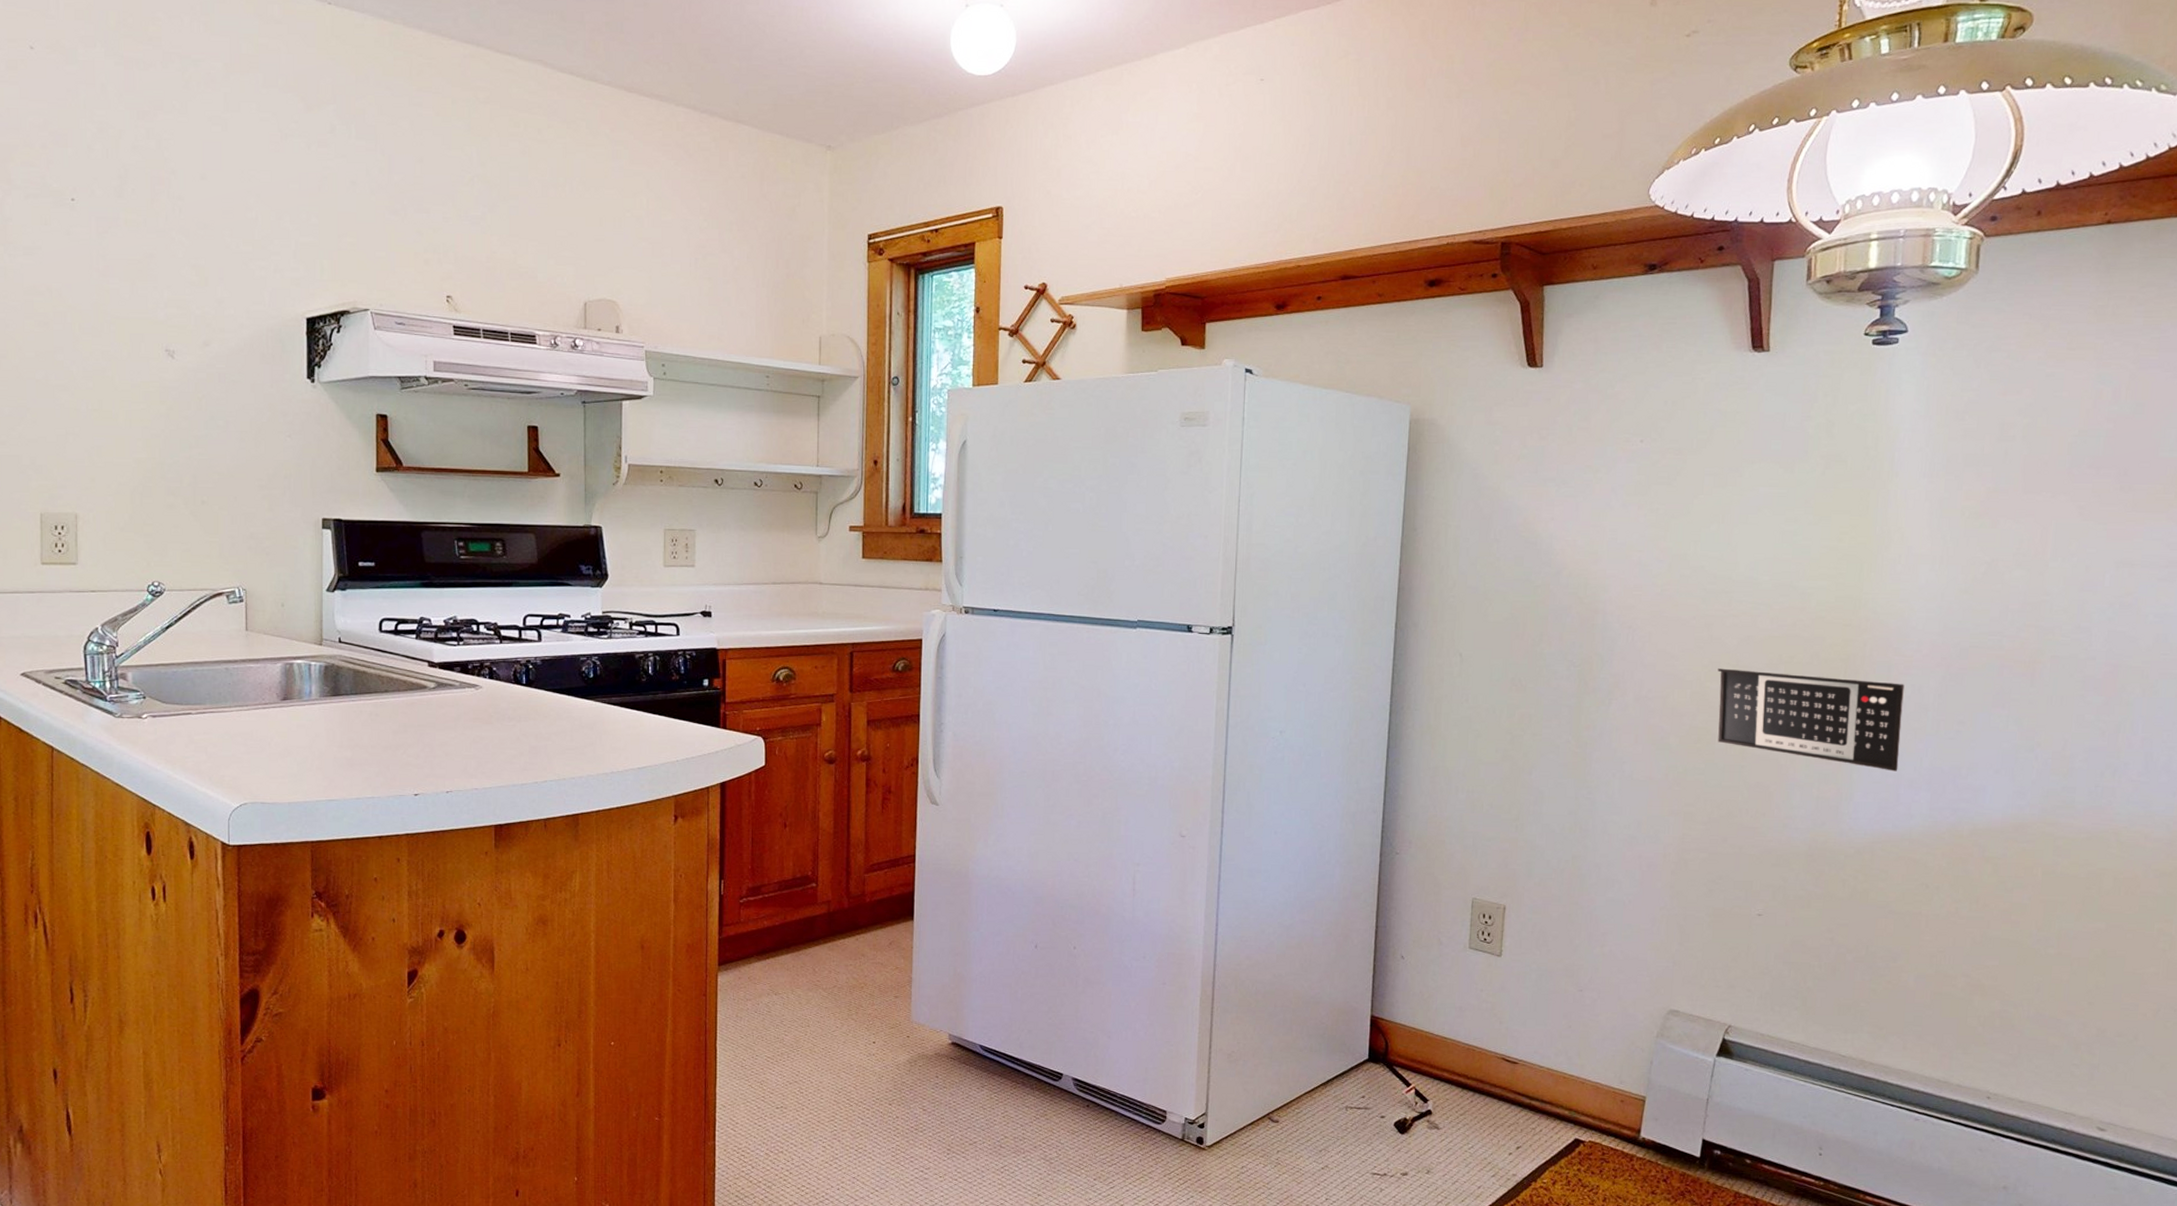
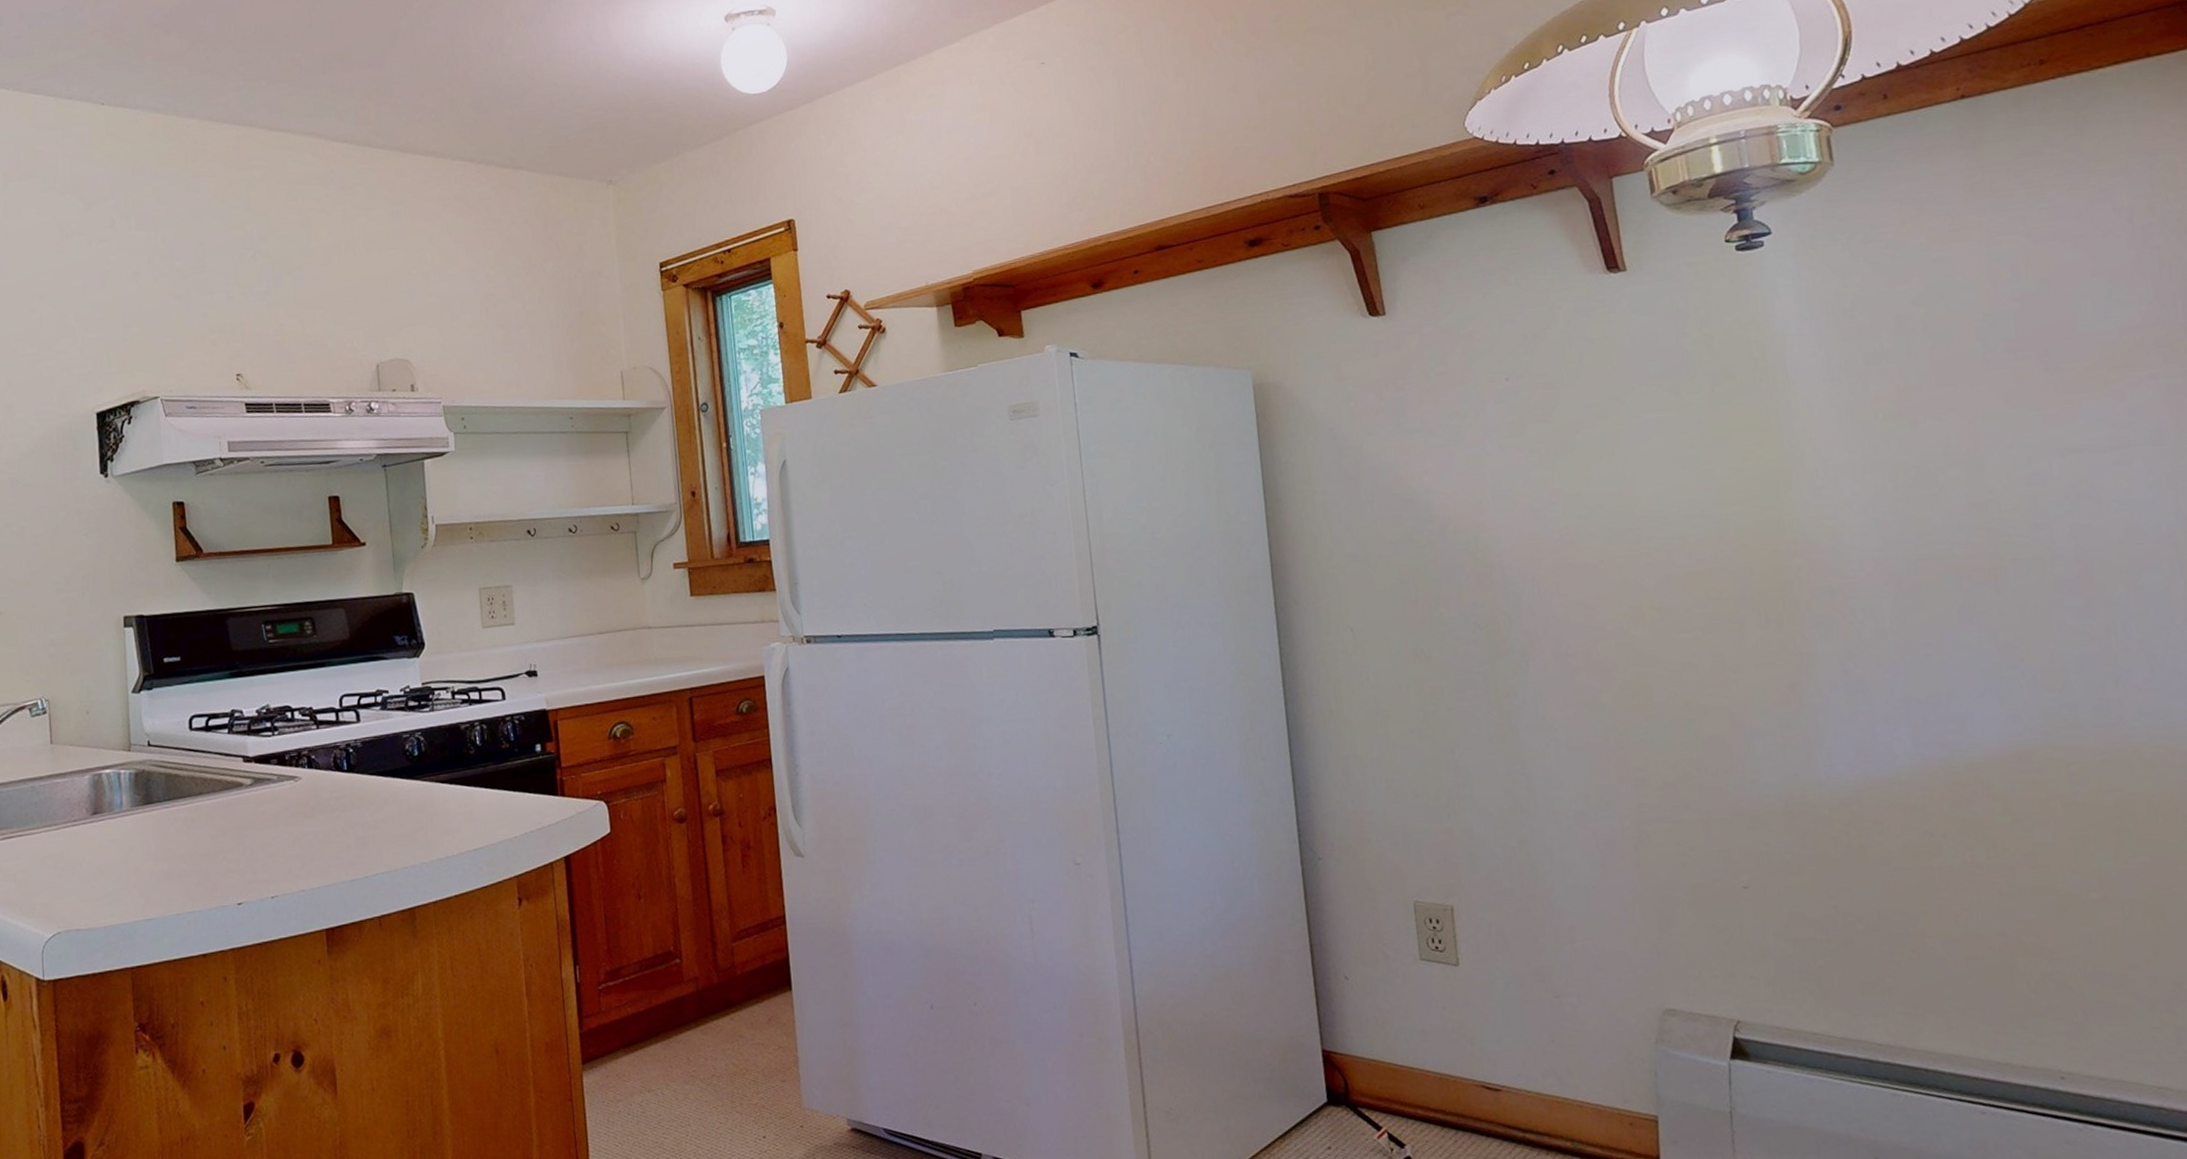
calendar: present [1717,668,1904,772] -> none [1640,608,1868,708]

